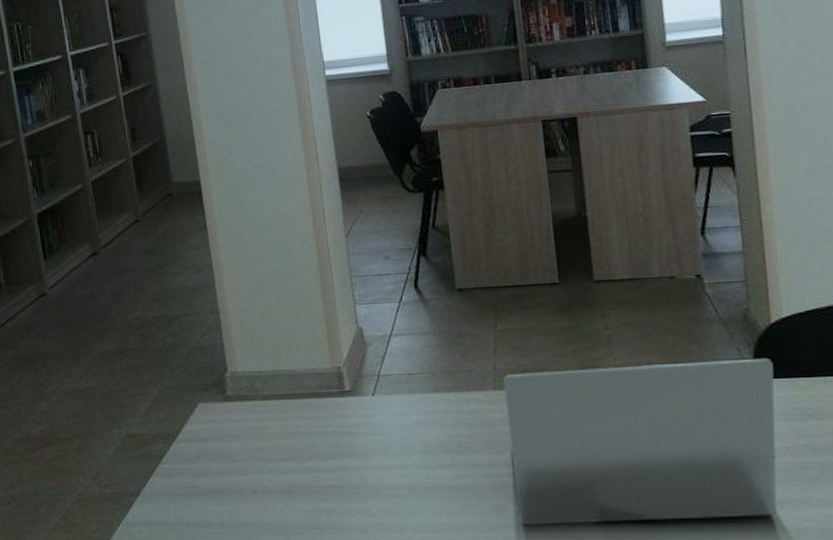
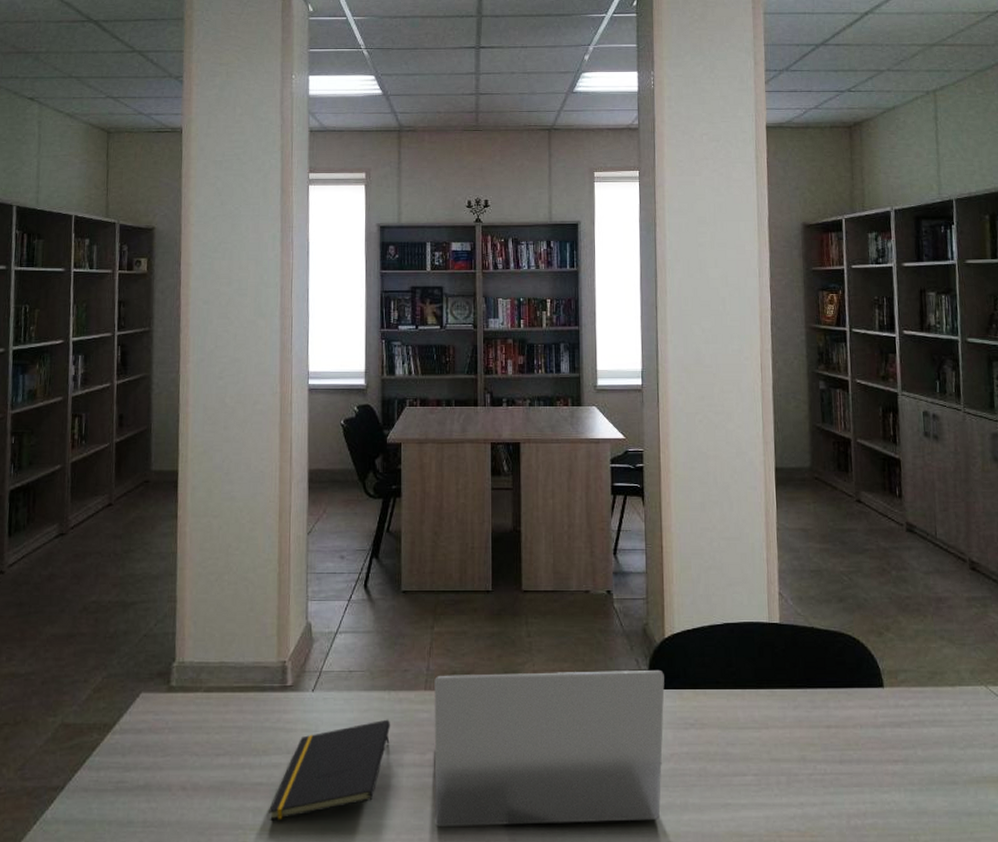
notepad: none [343,420,462,521] -> present [269,719,390,820]

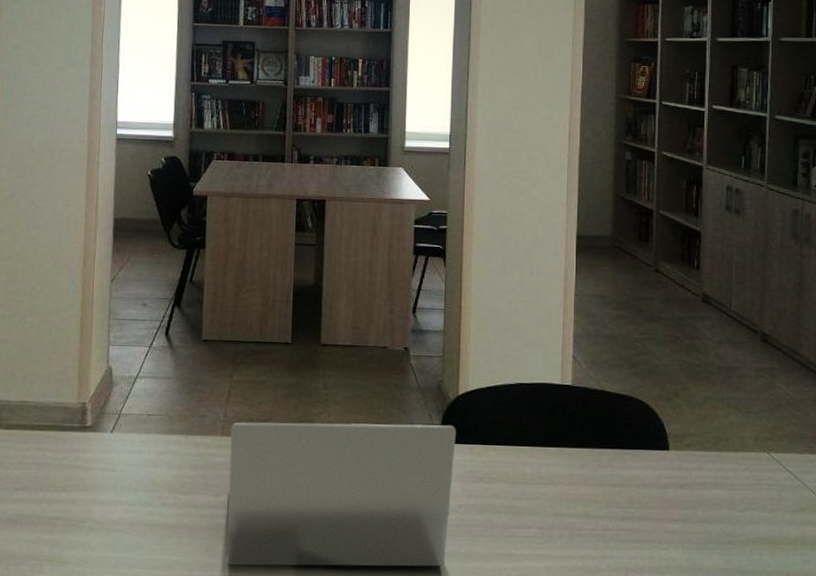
notepad: present [269,719,390,820] -> none [65,461,186,553]

